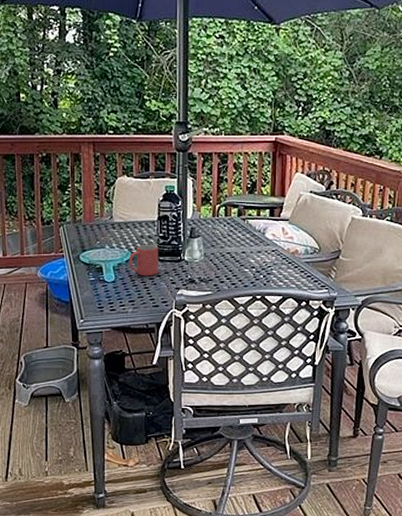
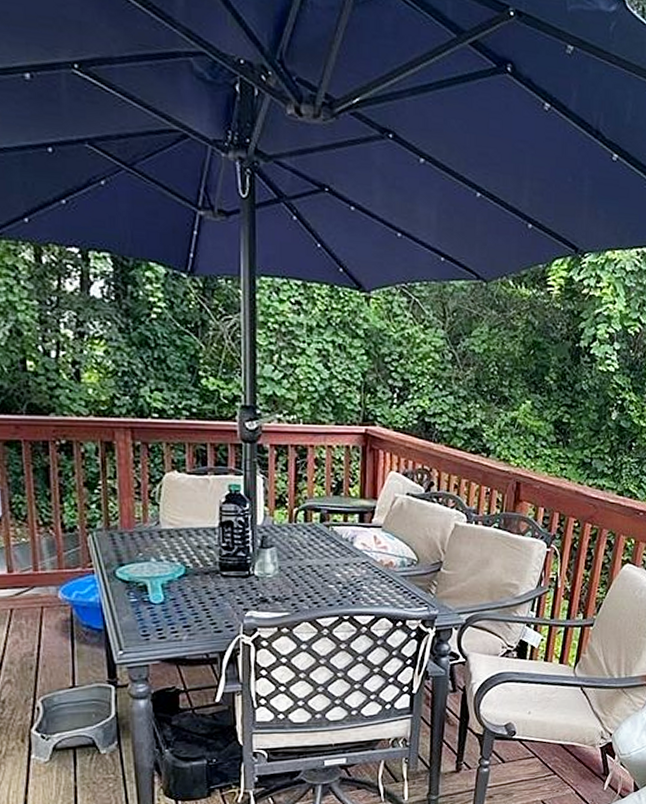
mug: present [129,244,159,276] -> none [182,556,222,596]

